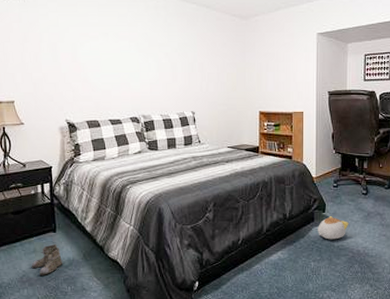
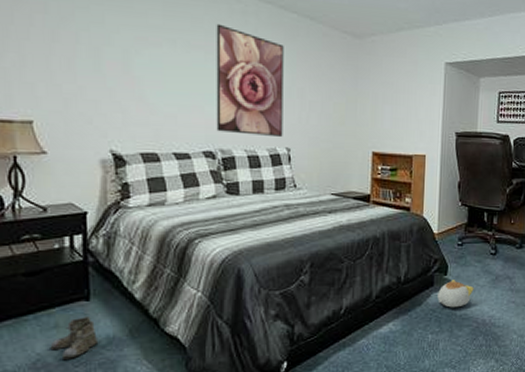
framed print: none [136,18,189,104] -> present [216,23,284,138]

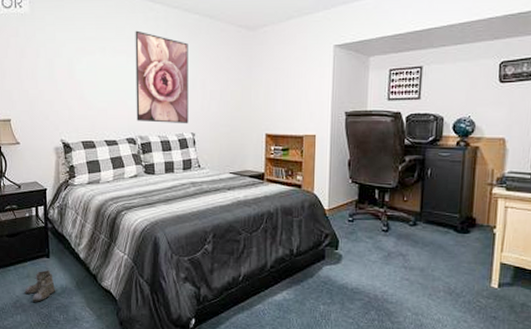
plush toy: present [437,280,474,308] -> none [329,254,365,281]

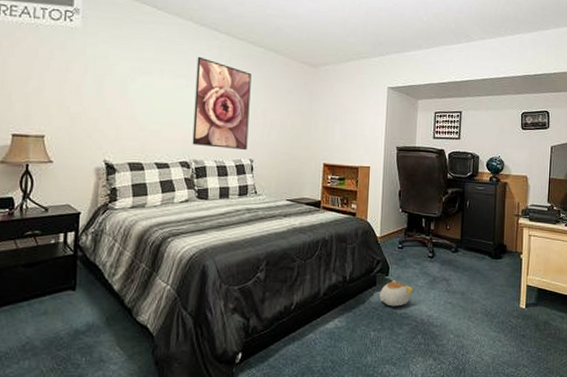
boots: present [24,270,55,302] -> none [38,305,79,343]
plush toy: none [329,254,365,281] -> present [379,280,413,307]

